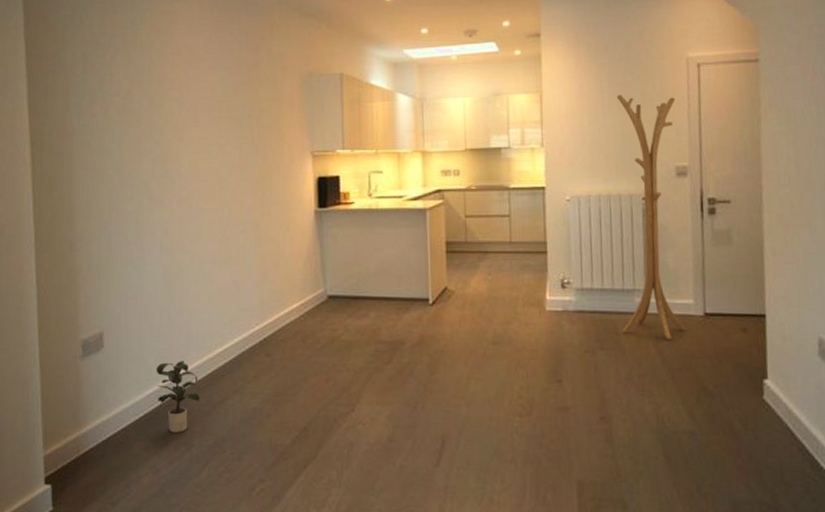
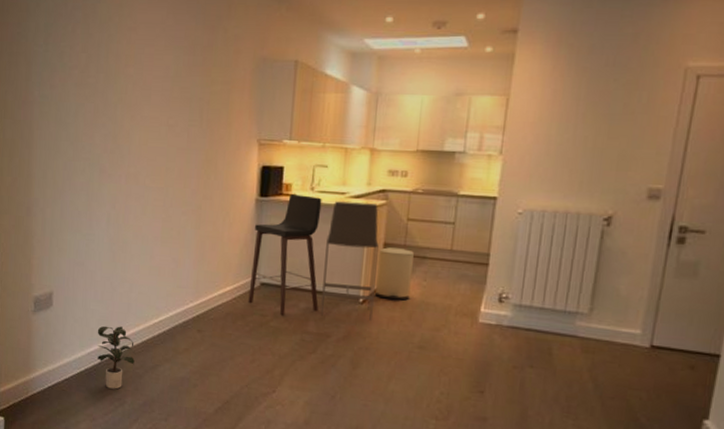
bar stool: none [316,202,389,328] -> present [248,194,322,316]
bar stool: none [390,204,444,323] -> present [320,201,379,321]
pedal bin: none [442,245,477,298] -> present [375,247,414,301]
coatrack: present [616,95,686,340] -> none [556,104,662,367]

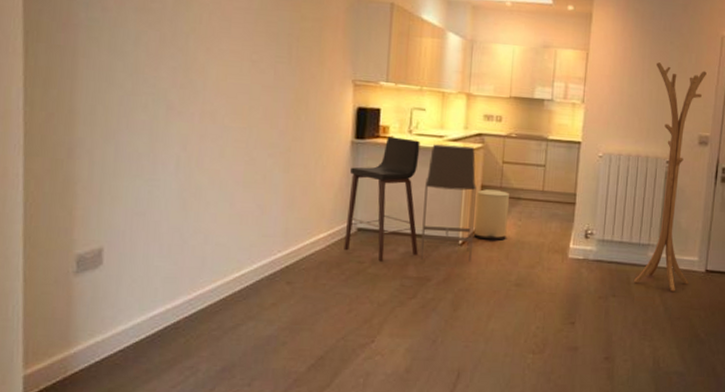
potted plant: present [97,325,136,389] -> none [162,283,212,357]
coatrack: none [556,104,662,367] -> present [633,62,707,292]

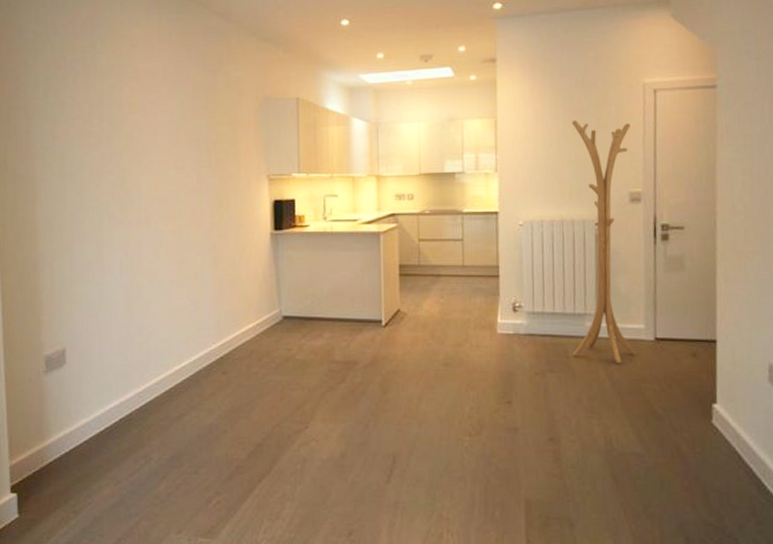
bar stool: present [344,137,420,262] -> none [272,225,343,348]
bar stool: present [420,144,476,262] -> none [344,228,396,344]
pedal bin: present [474,189,509,241] -> none [396,268,430,320]

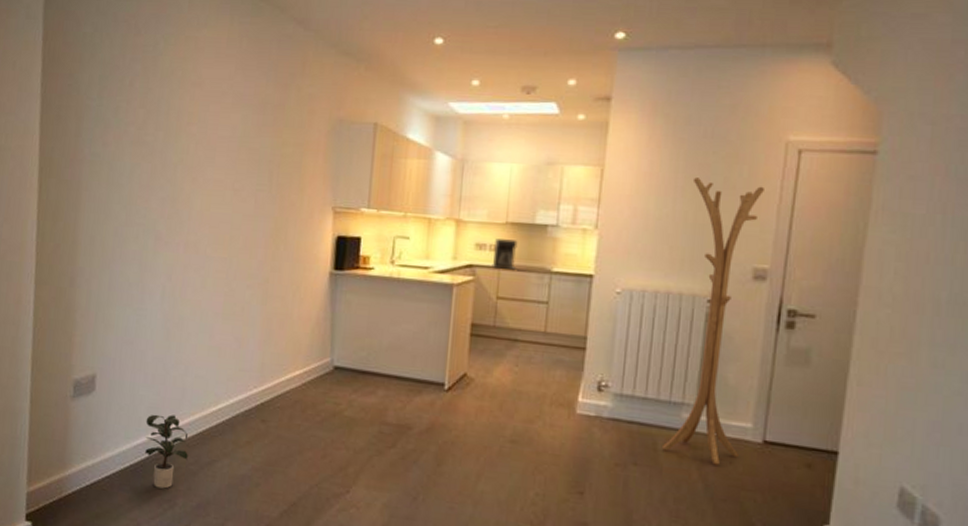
potted plant: none [116,377,160,446] -> present [145,414,190,489]
coffee maker: none [411,188,433,216] -> present [491,239,518,271]

